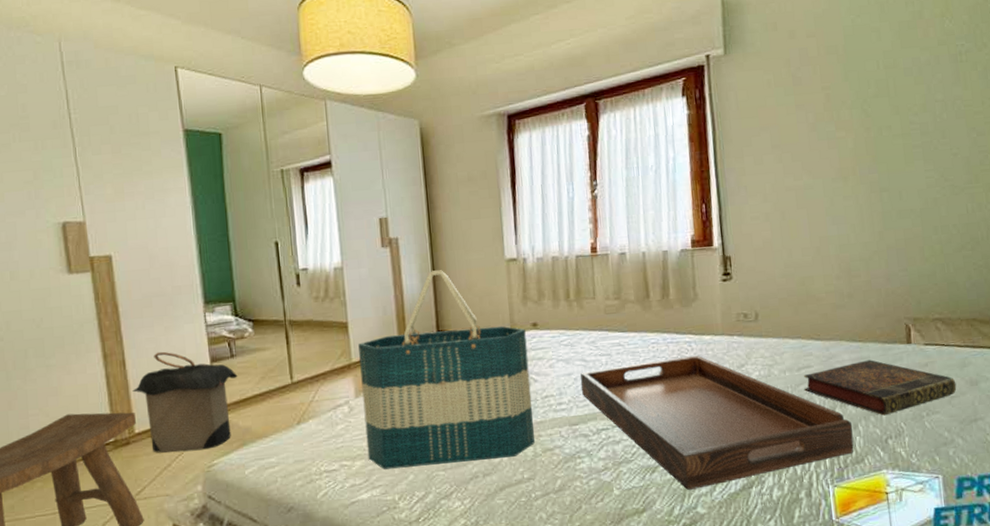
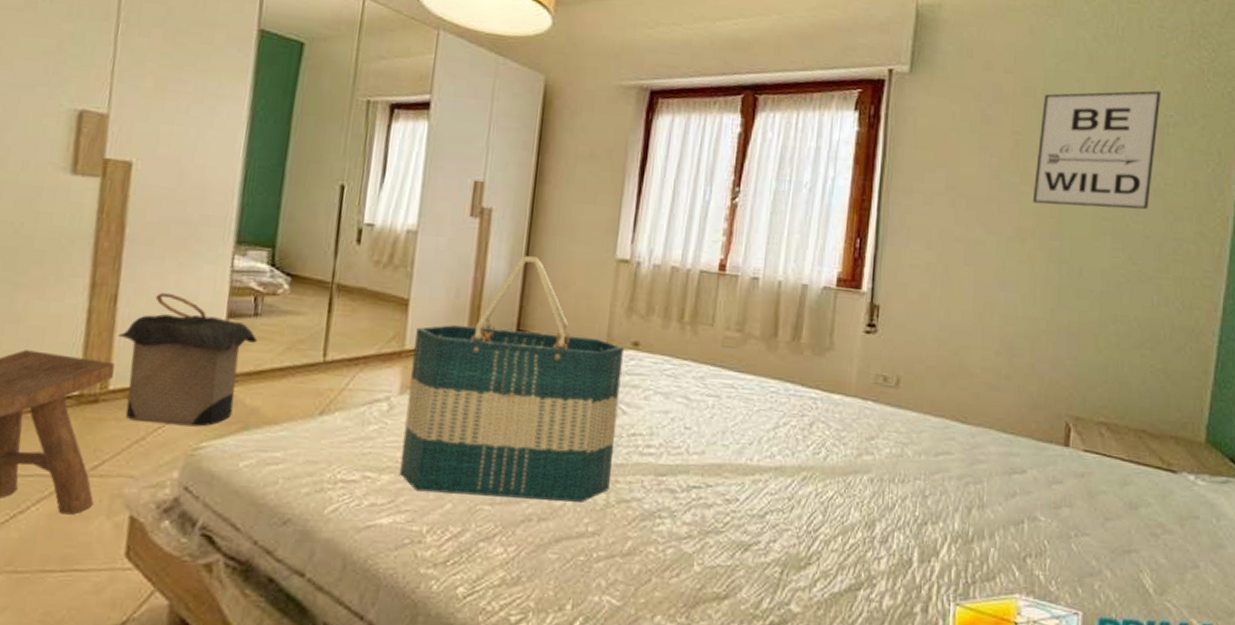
serving tray: present [580,356,854,490] -> none [676,412,989,581]
book: present [803,360,957,416] -> none [938,457,1113,528]
wall art: none [845,25,953,145] -> present [1032,90,1161,210]

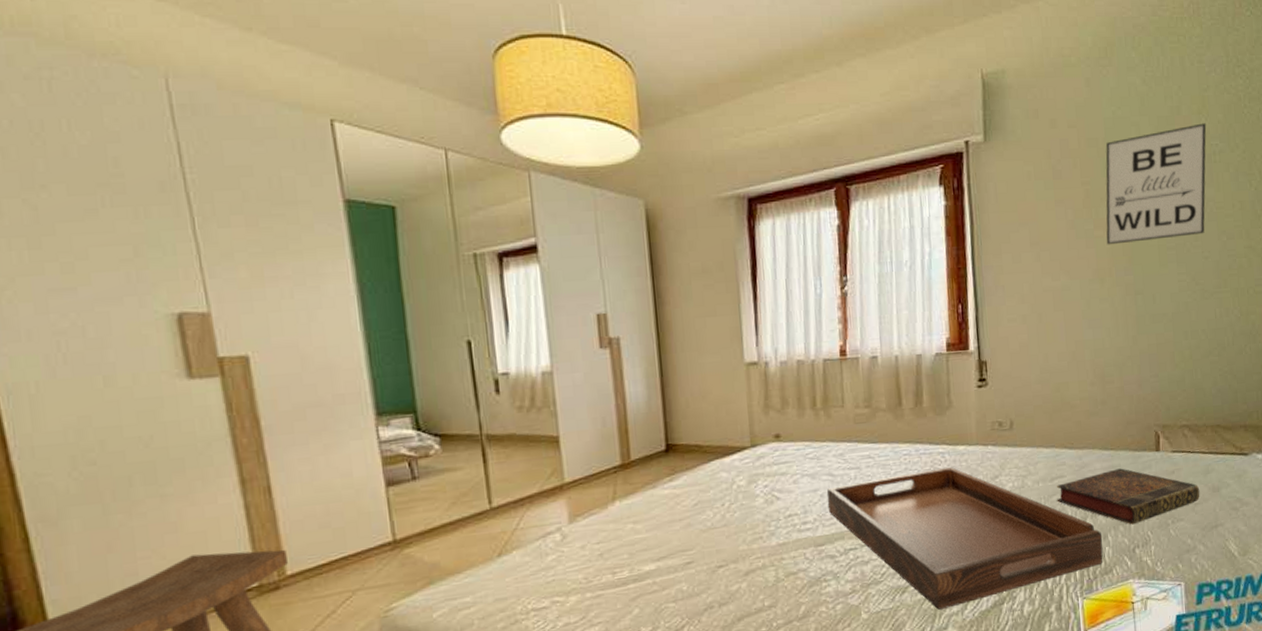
laundry hamper: present [118,292,258,427] -> none [282,474,422,598]
tote bag: present [399,256,624,502] -> none [572,375,777,604]
serving tray: none [676,412,989,581] -> present [826,467,1103,610]
book: none [938,457,1113,528] -> present [1056,468,1200,525]

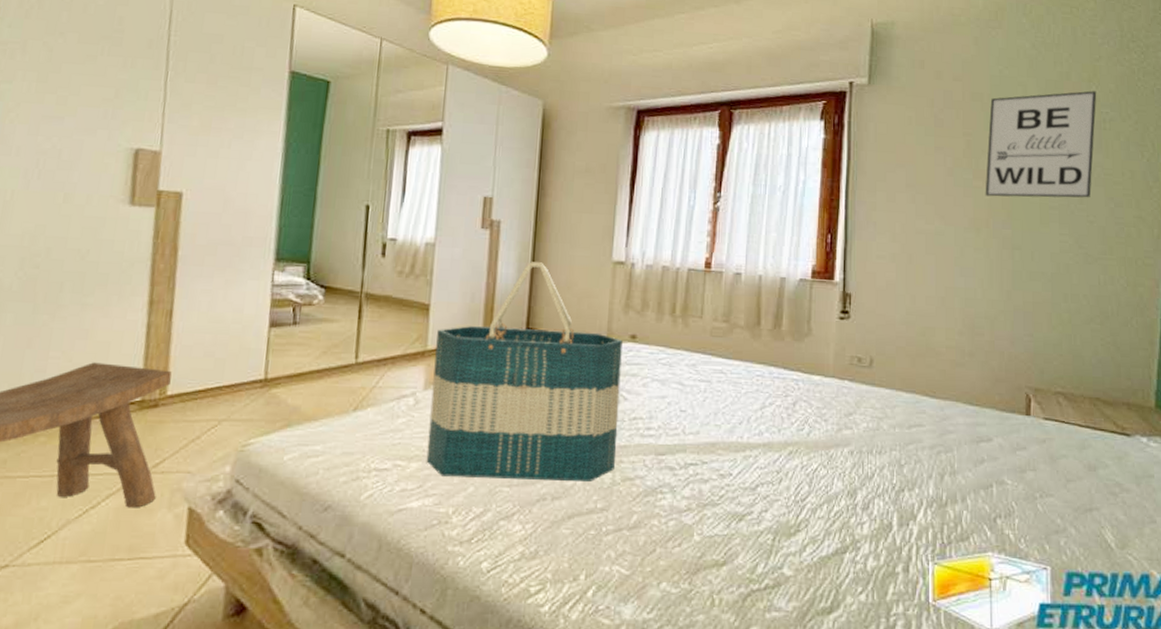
tote bag: none [572,375,777,604] -> present [426,262,623,482]
serving tray: present [826,467,1103,610] -> none [673,395,961,547]
book: present [1056,468,1200,525] -> none [912,427,1074,491]

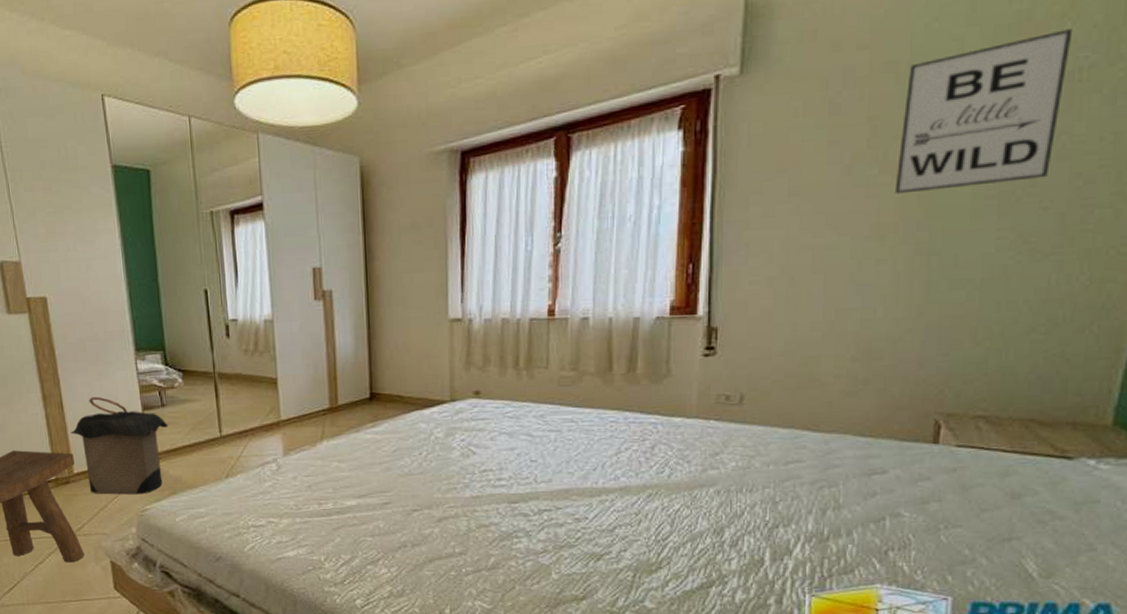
laundry hamper: none [174,306,297,426] -> present [70,396,169,495]
tote bag: present [426,262,623,482] -> none [288,328,470,530]

